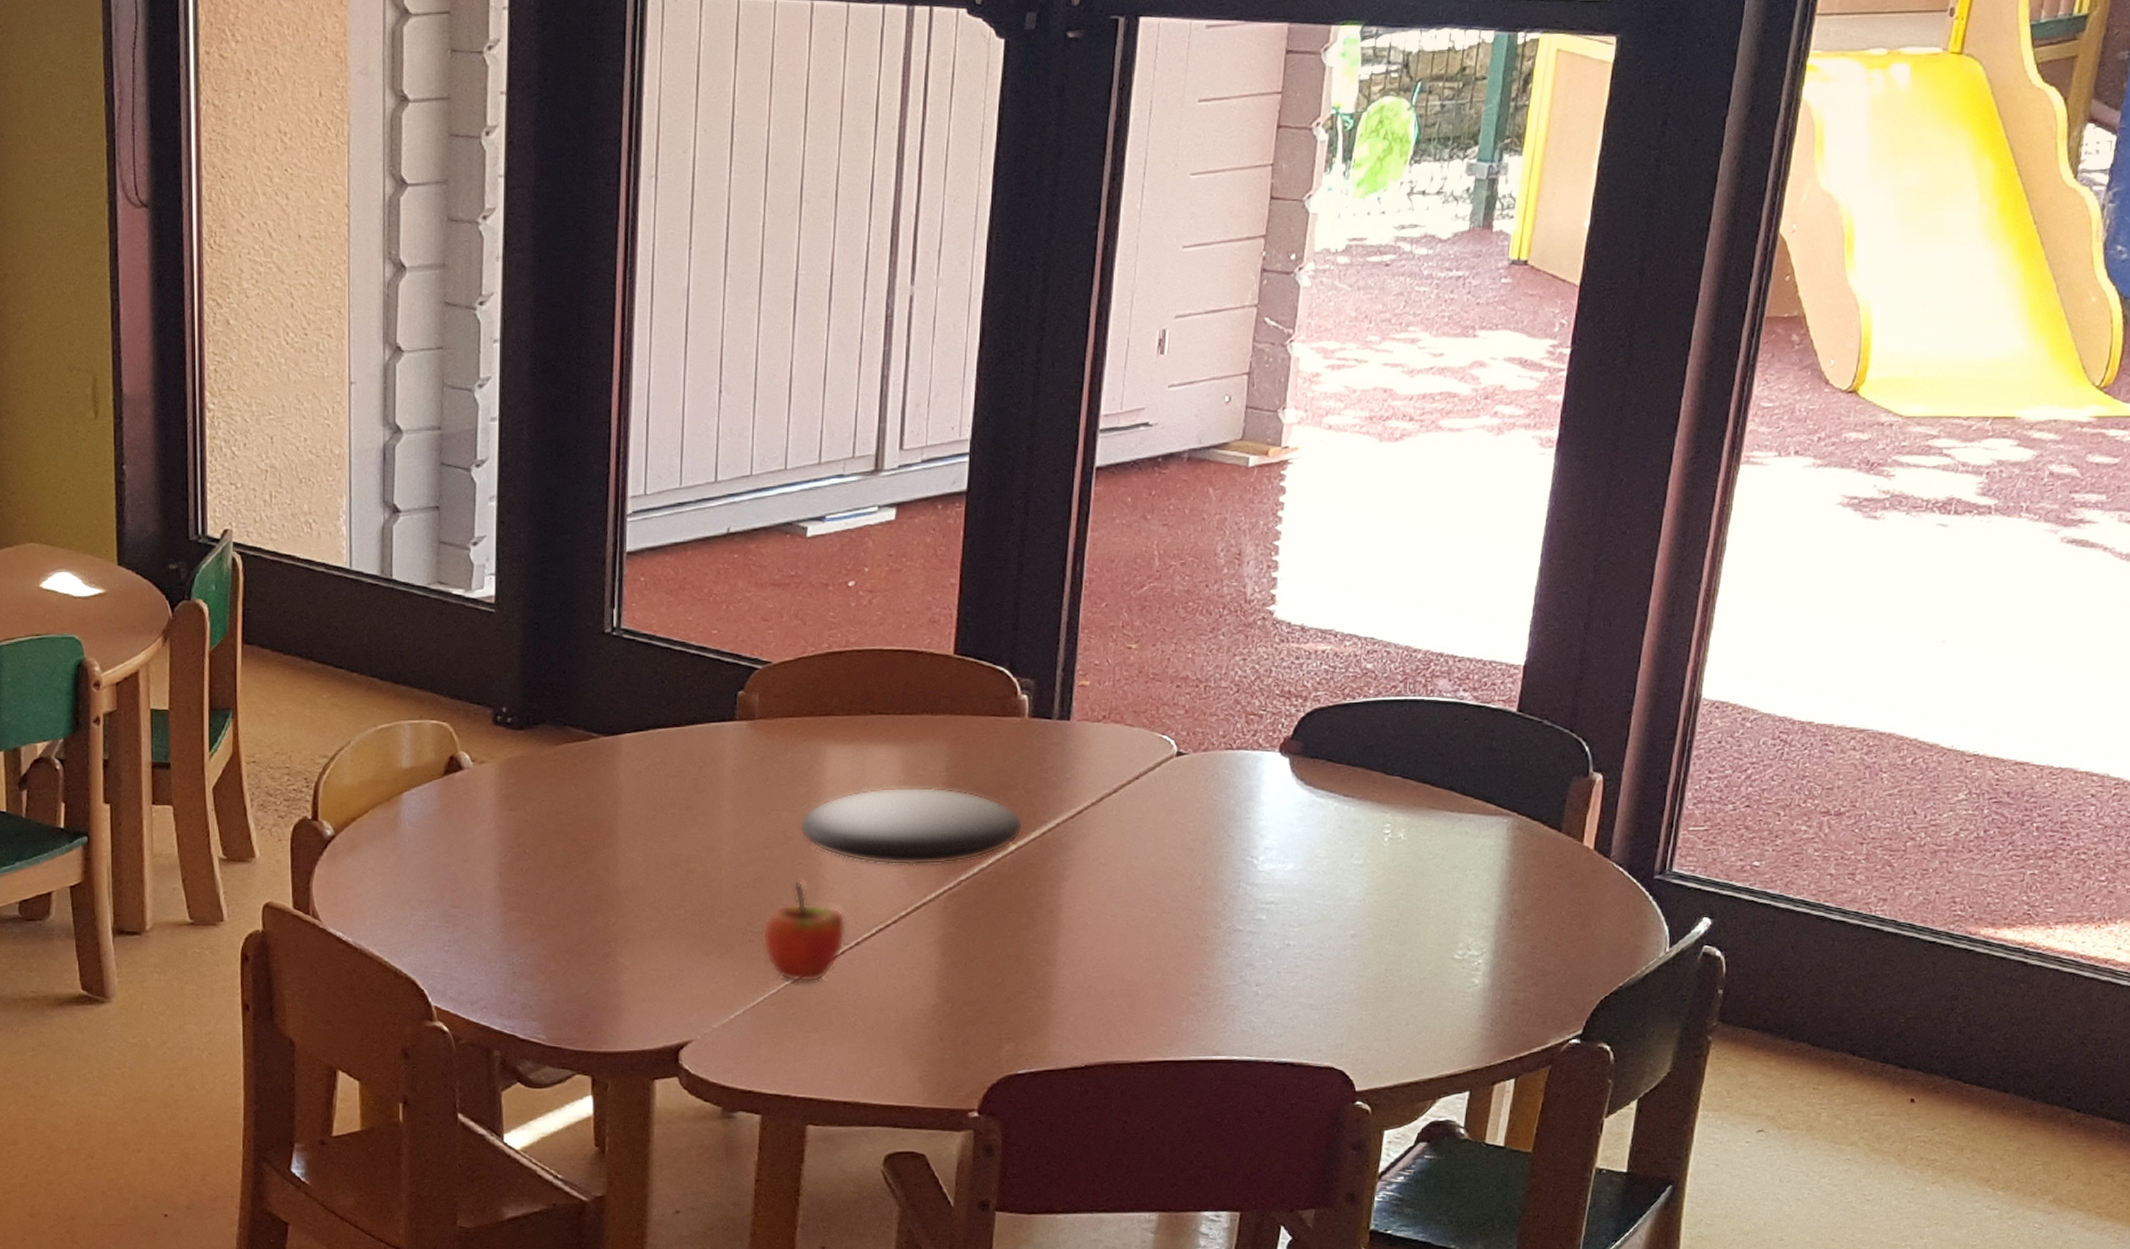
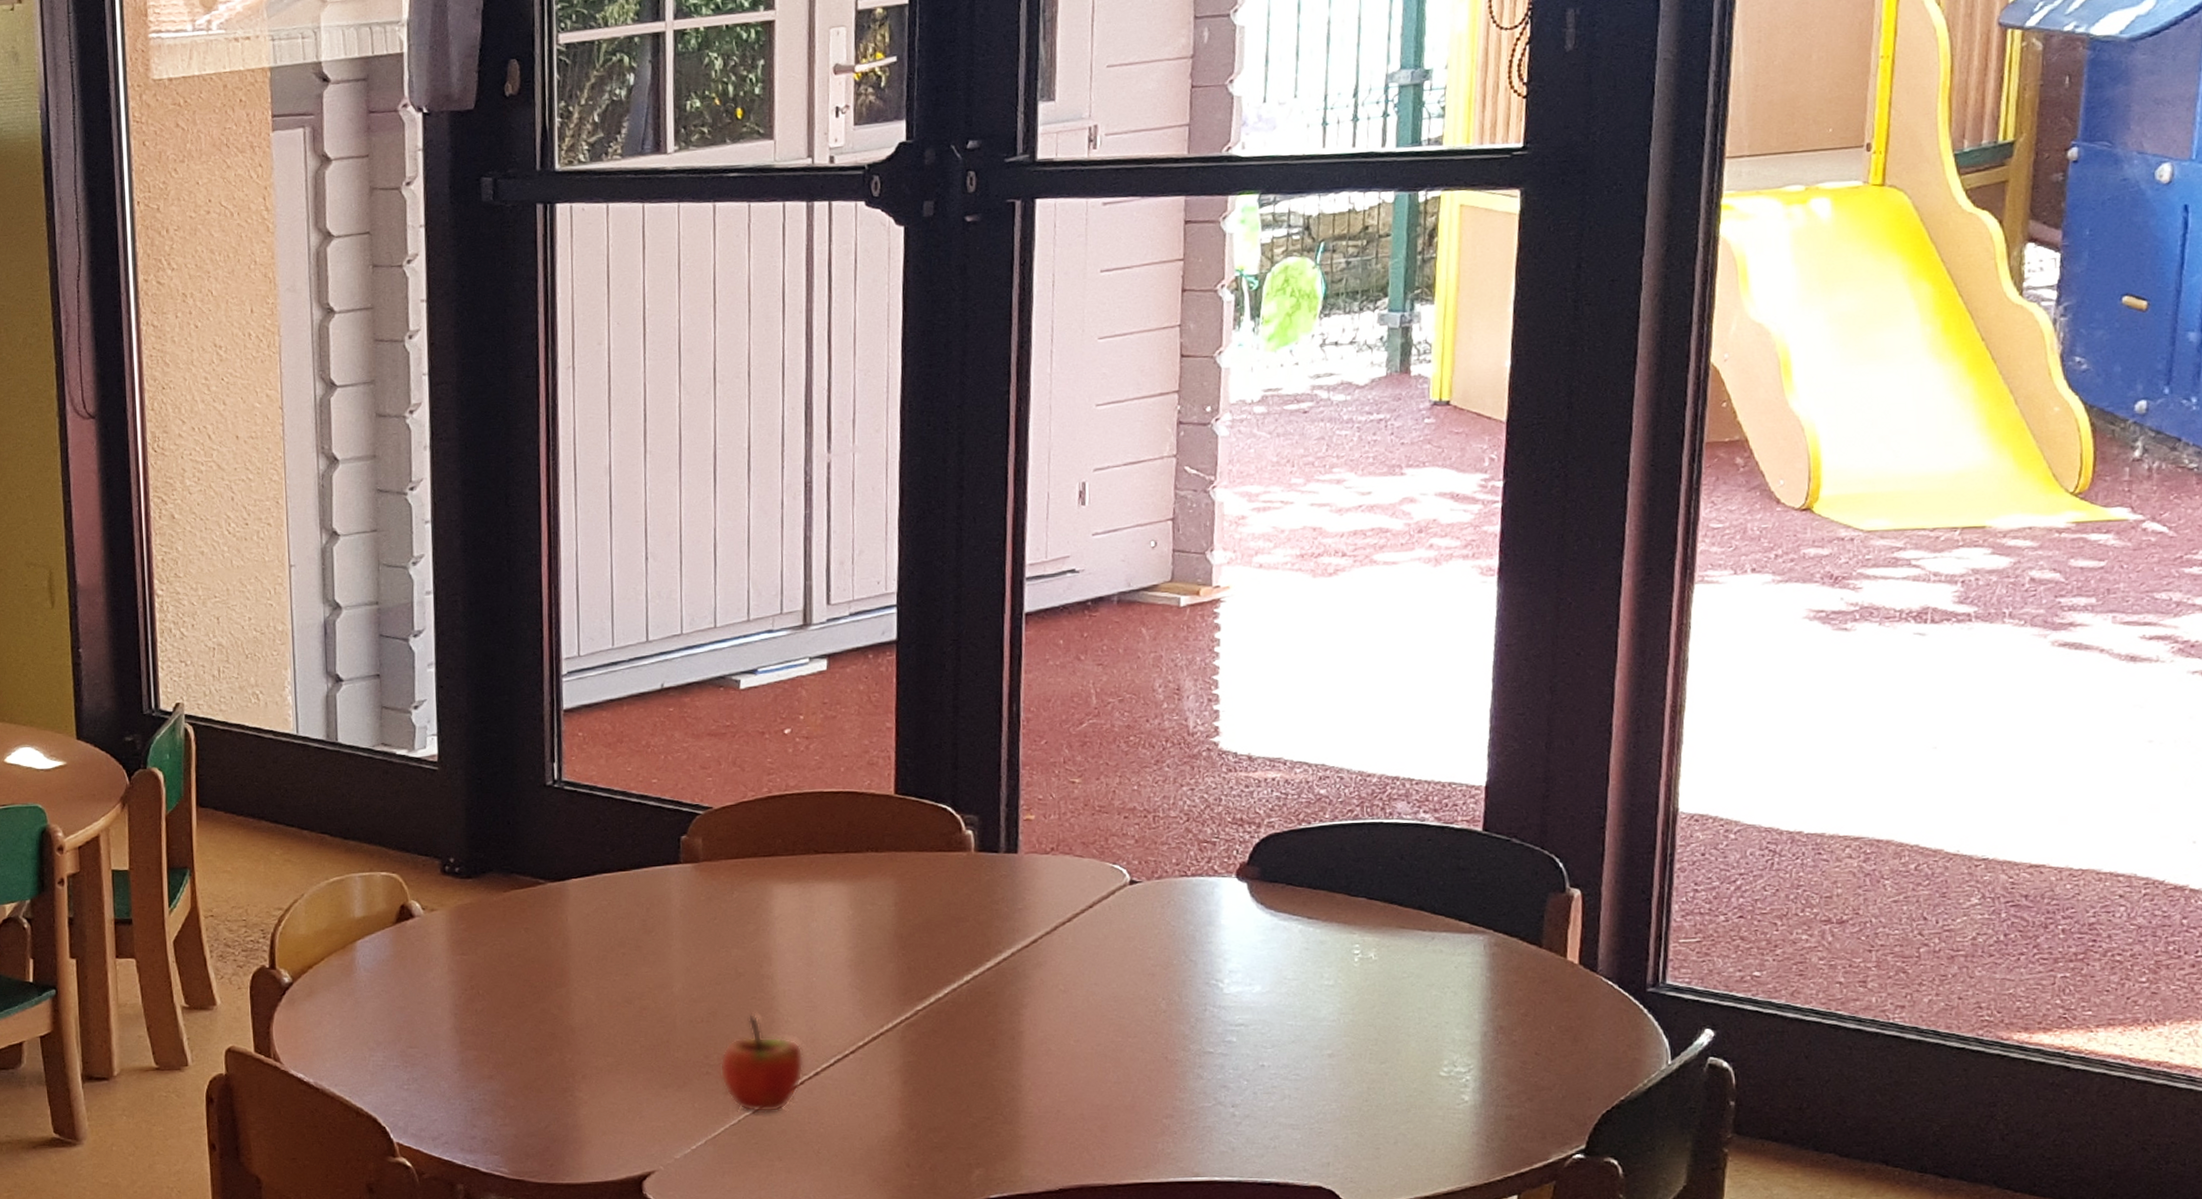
plate: present [799,786,1024,866] -> none [750,921,978,998]

